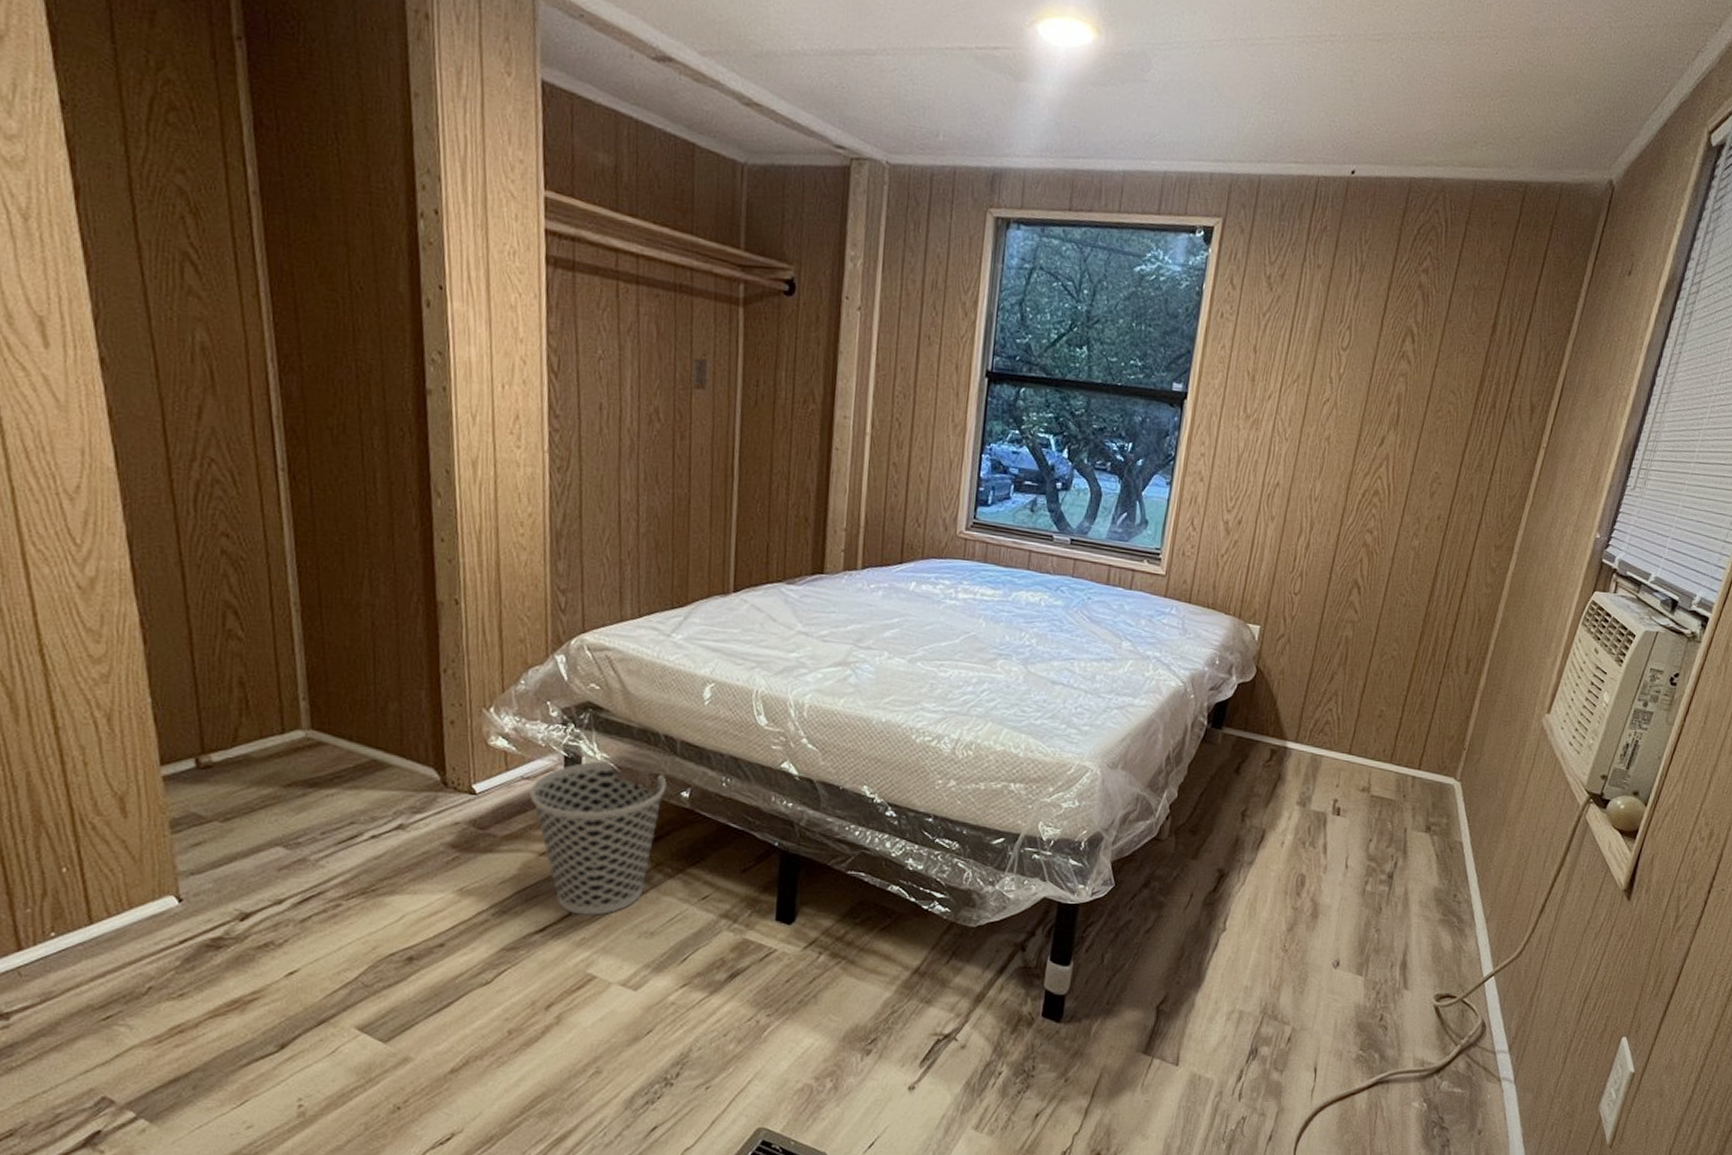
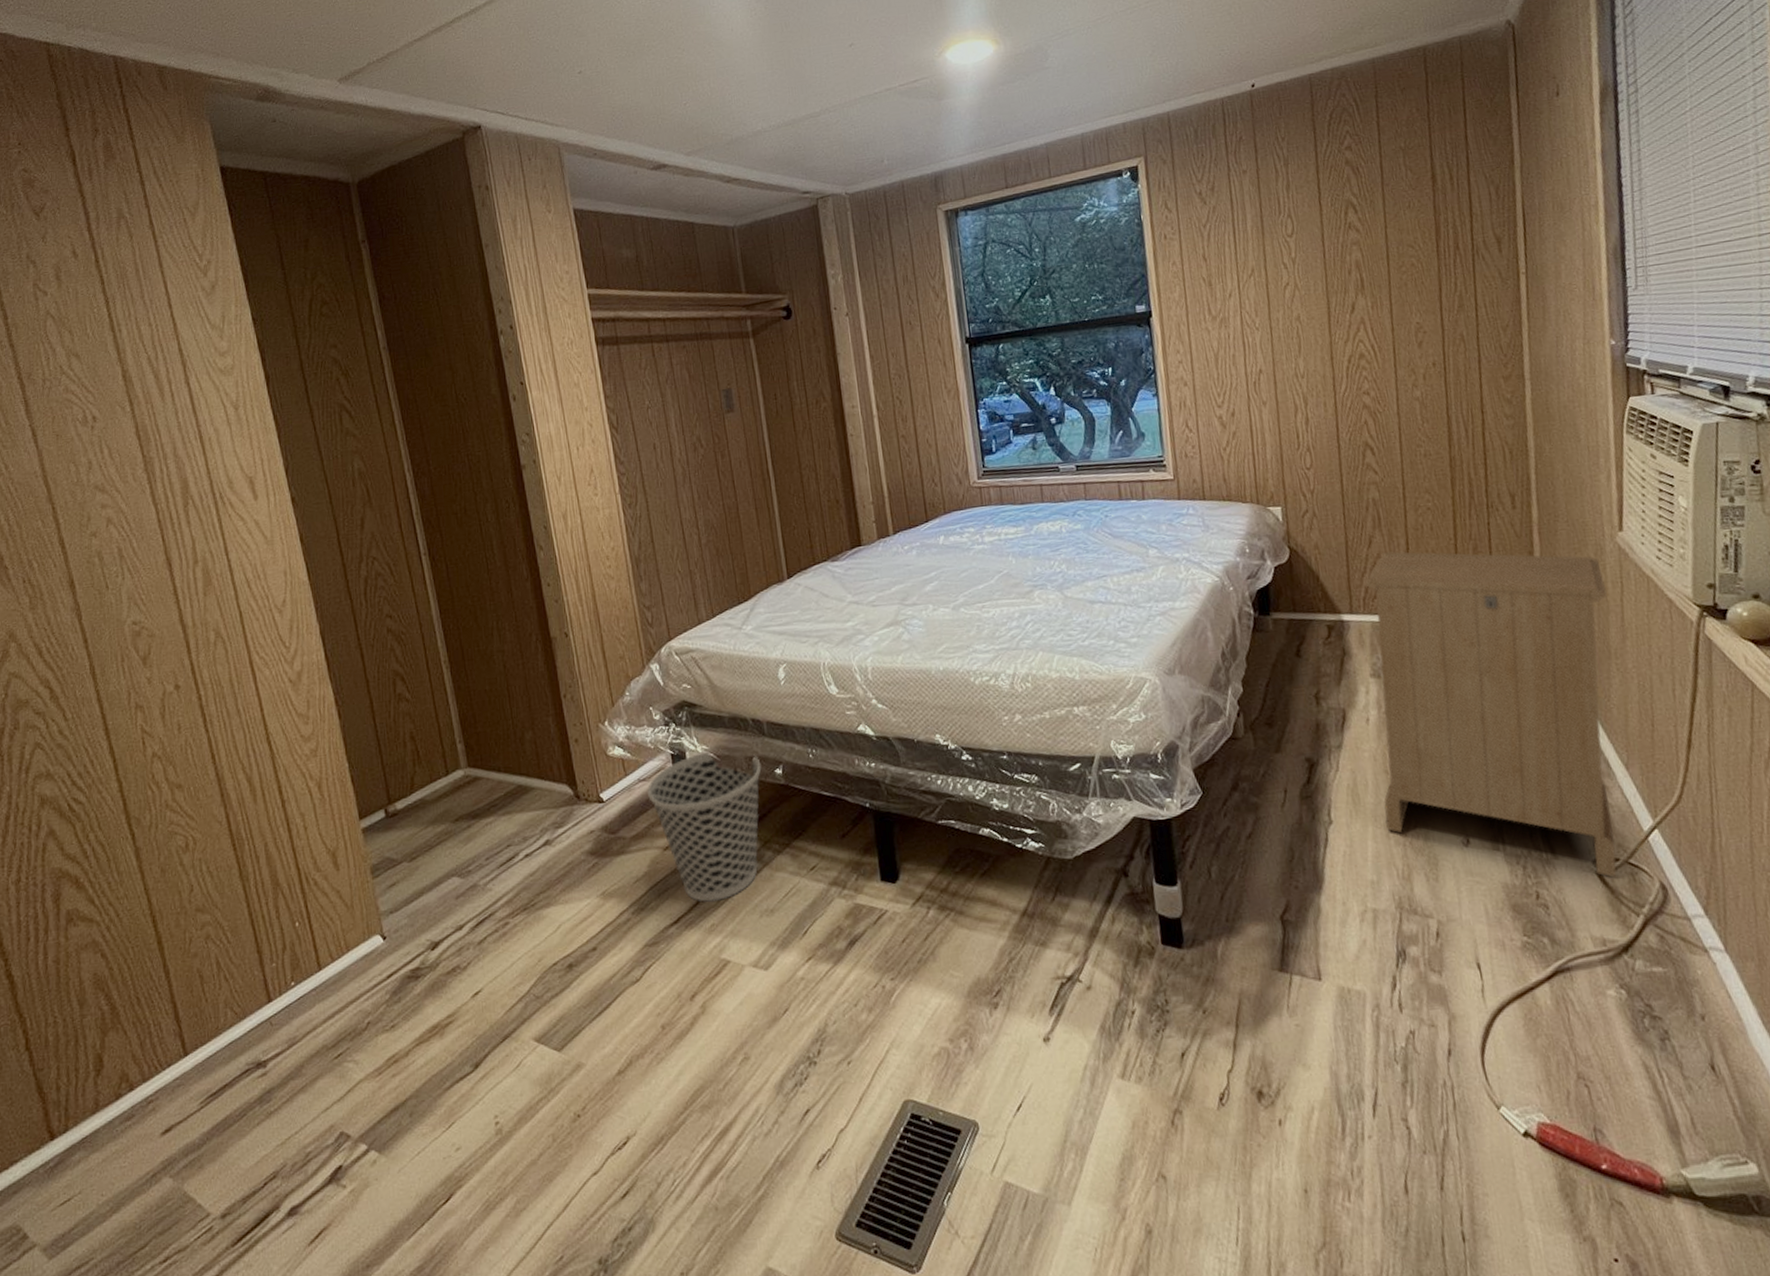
cabinet: none [1272,689,1522,1012] -> present [1365,551,1617,878]

